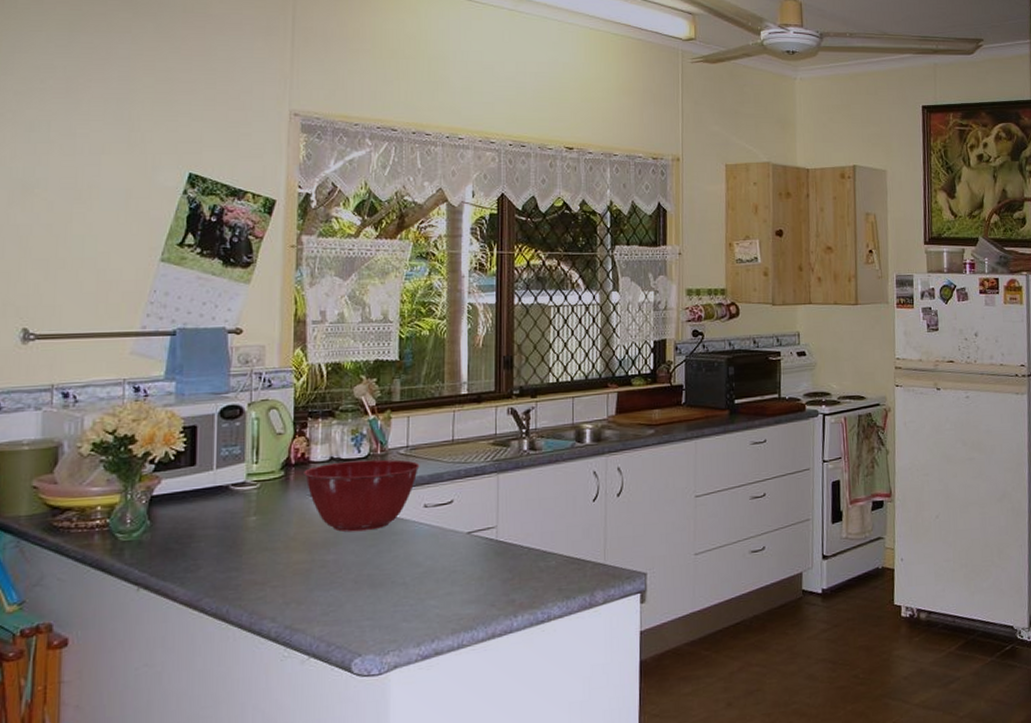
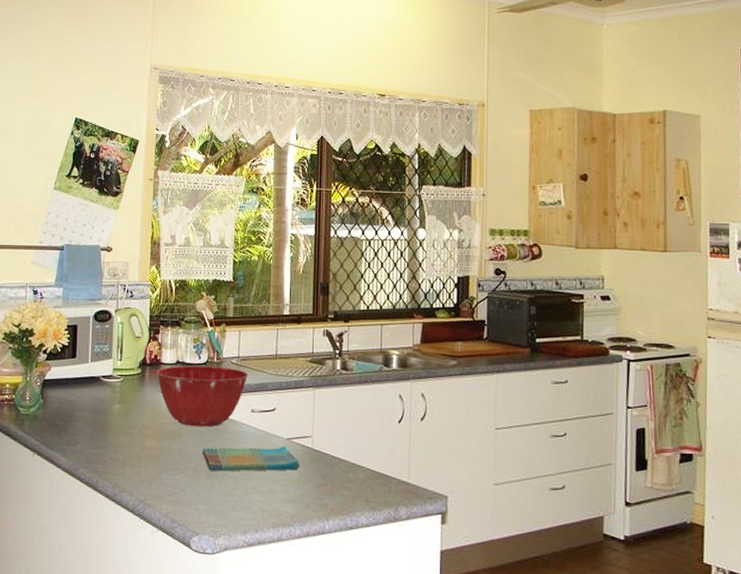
dish towel: none [364,540,483,580] -> present [202,445,300,472]

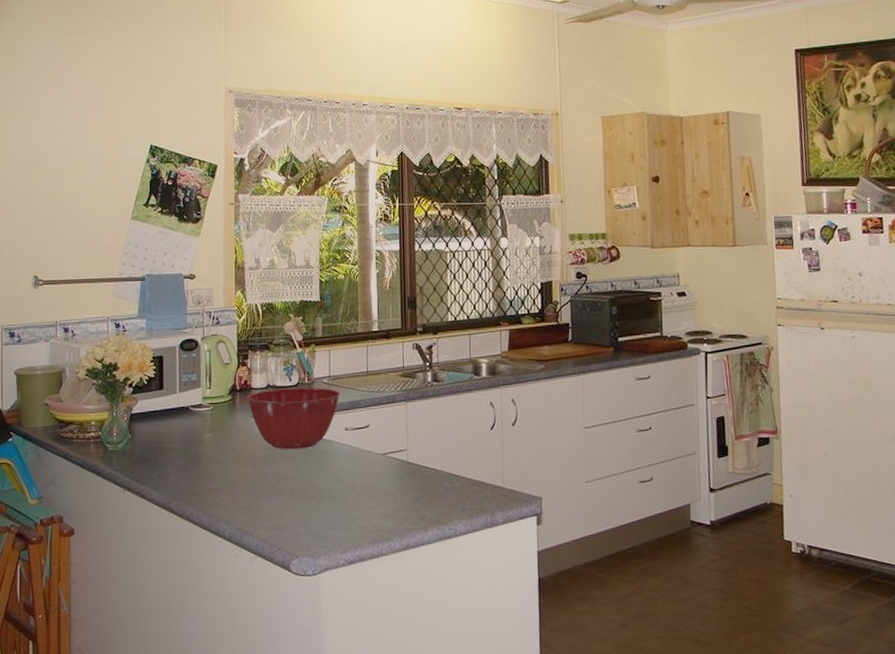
dish towel: present [202,445,300,472] -> none [297,461,397,493]

